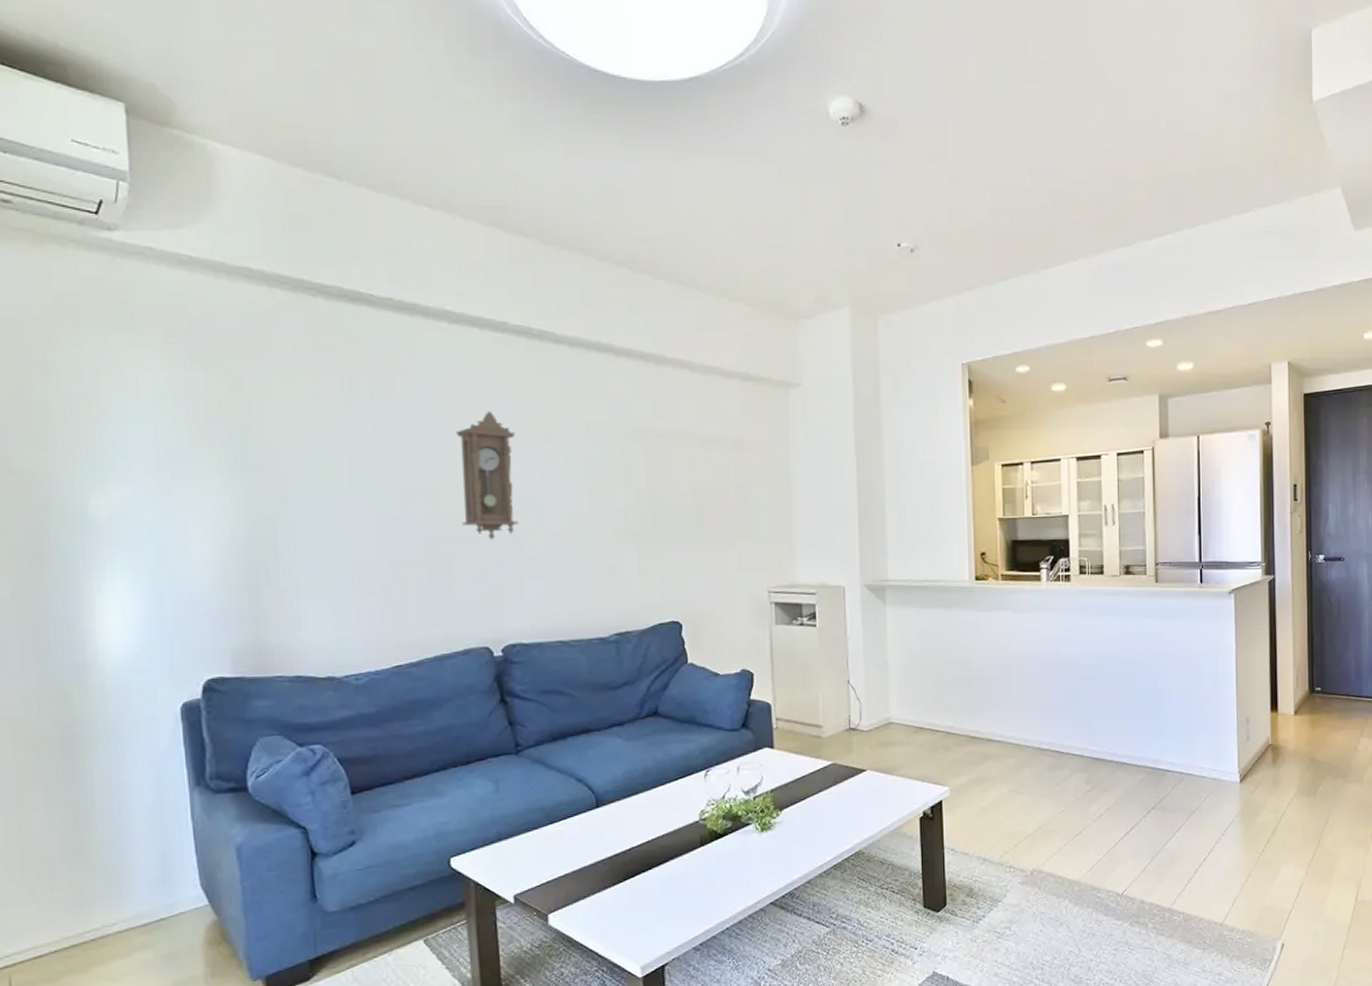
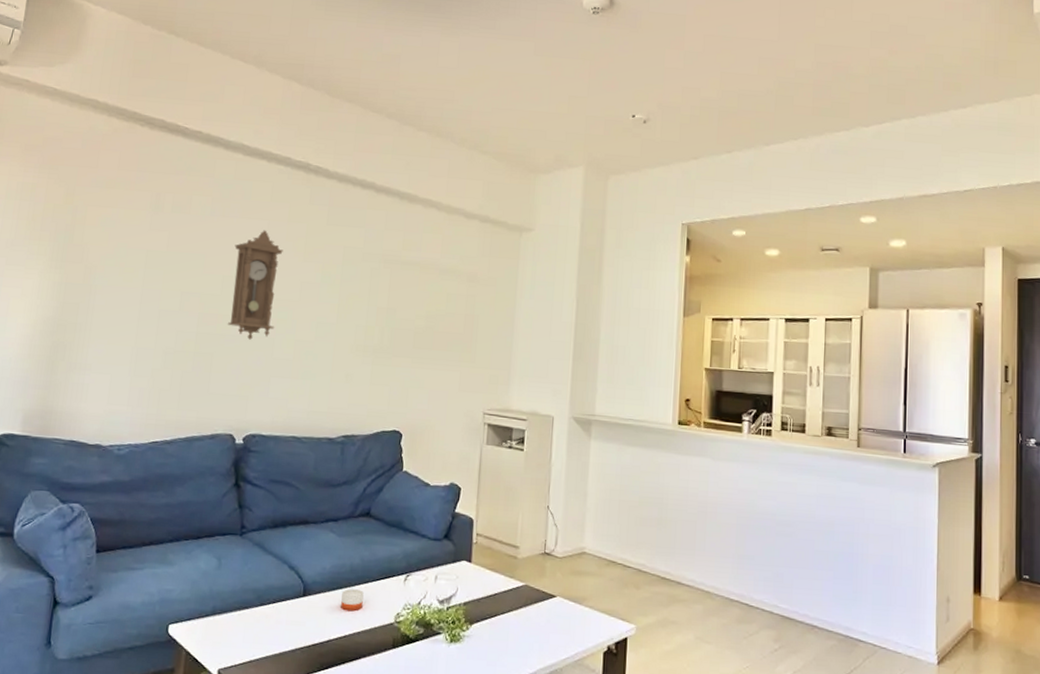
candle: none [639,792,663,816] -> present [341,589,364,611]

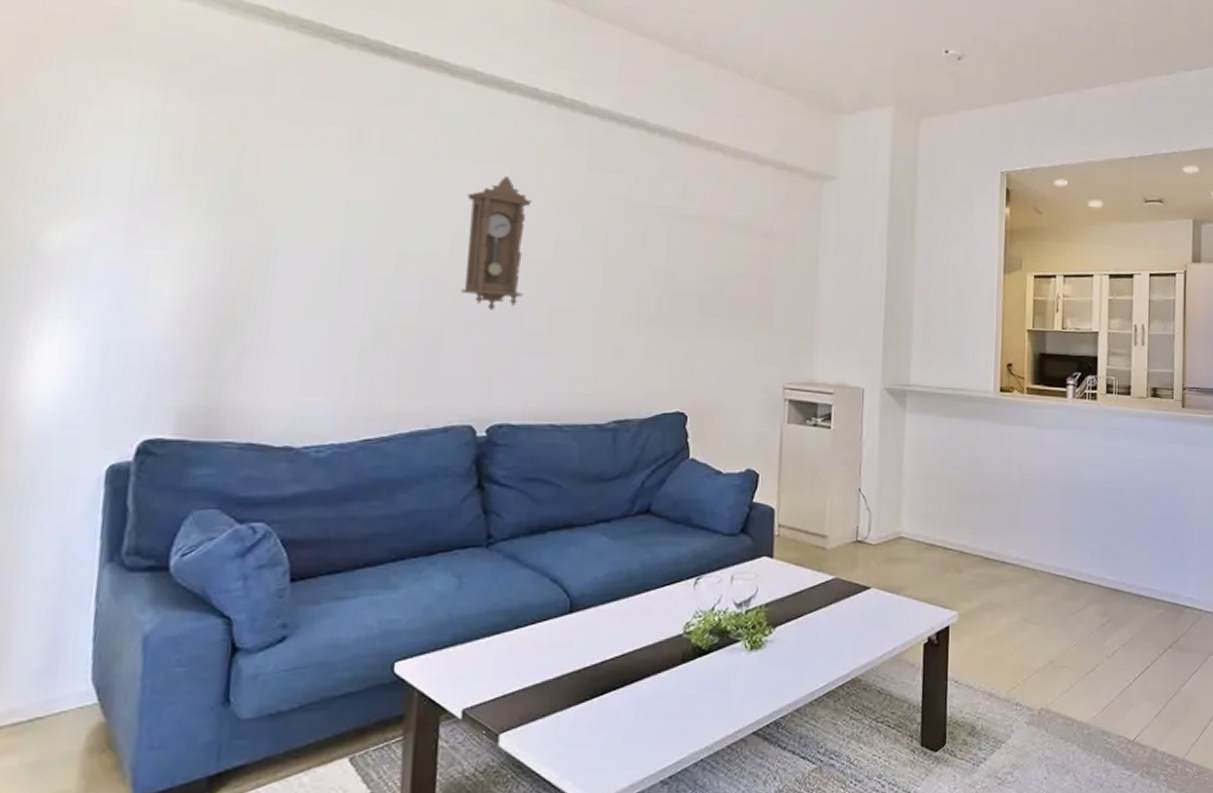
candle: present [341,589,364,611] -> none [617,599,645,626]

